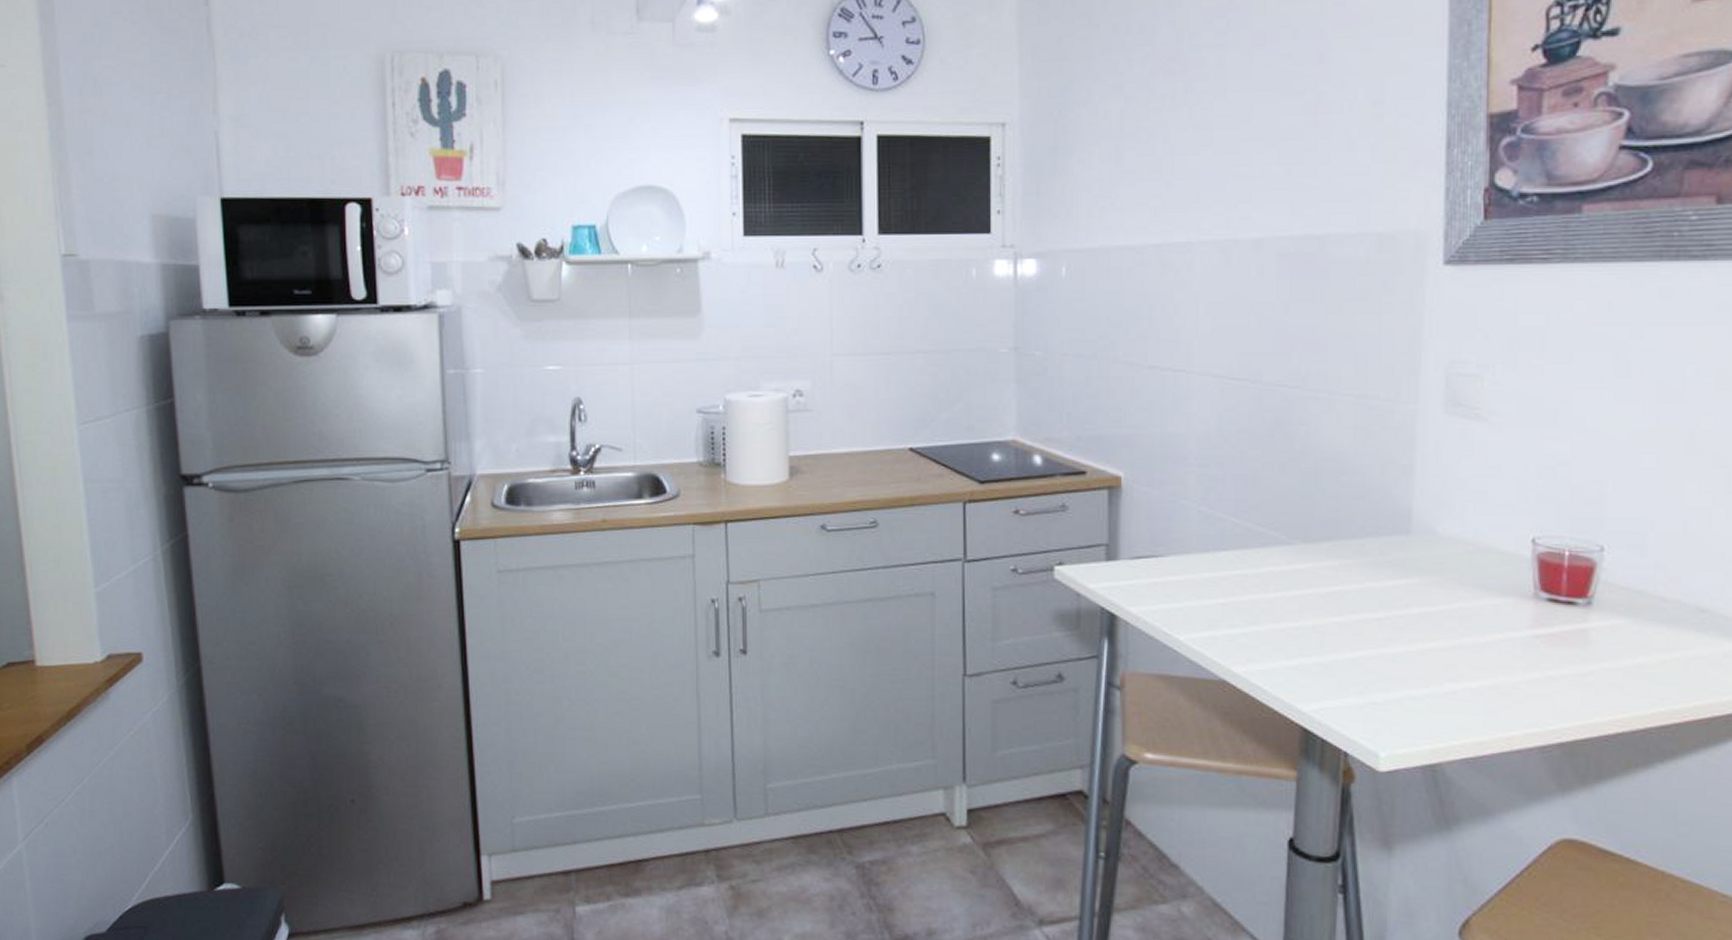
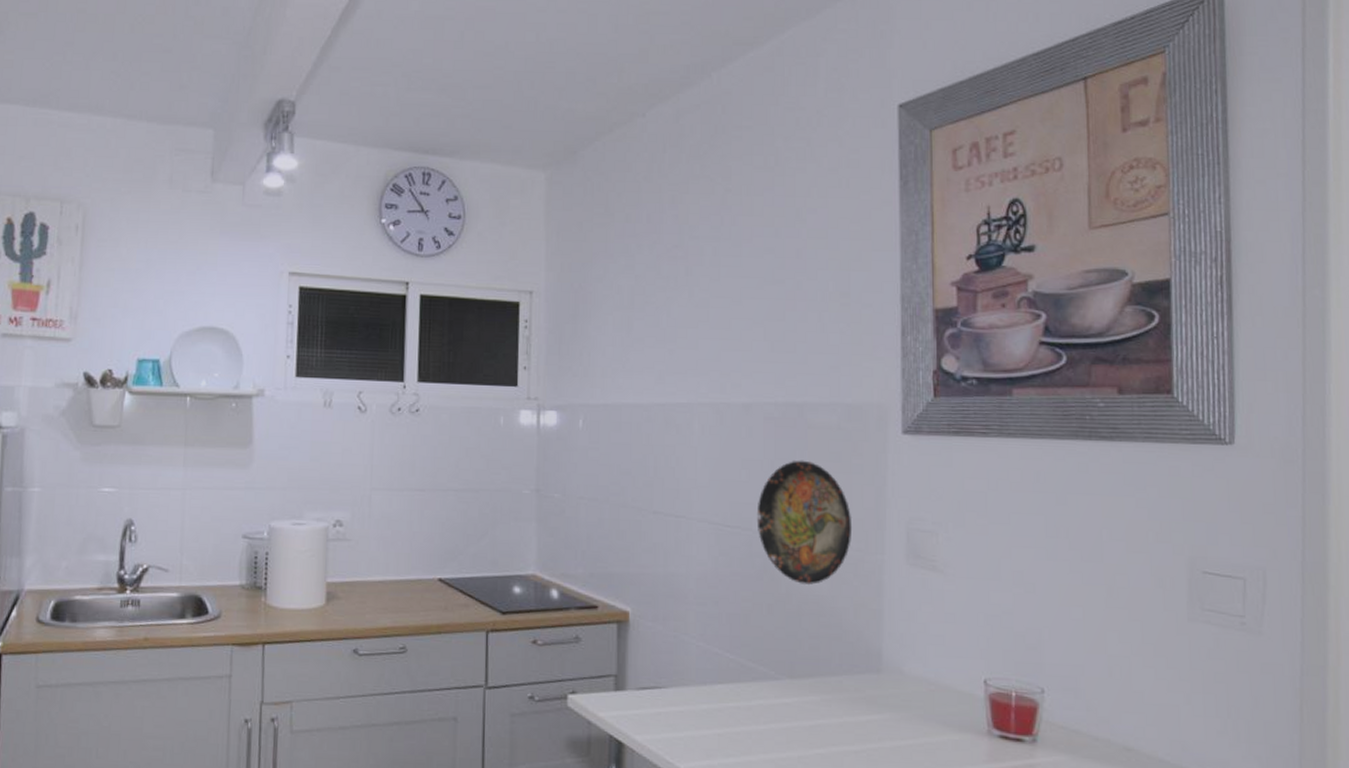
decorative plate: none [1267,300,1381,441] -> present [756,459,853,586]

